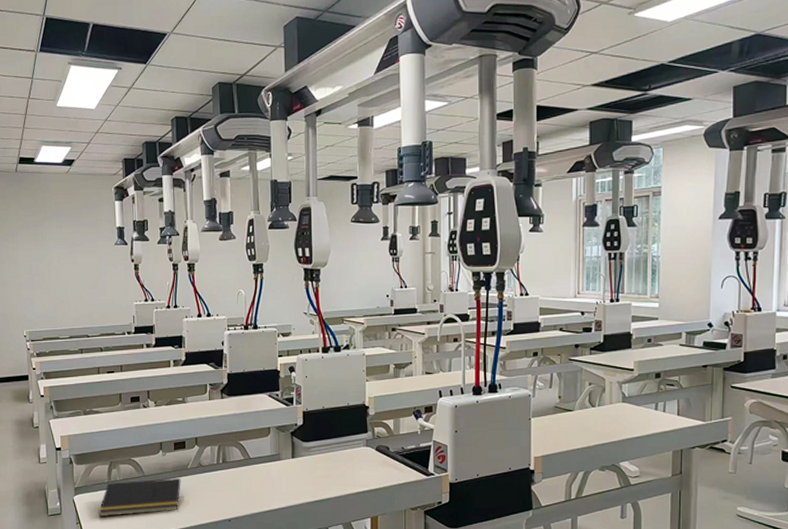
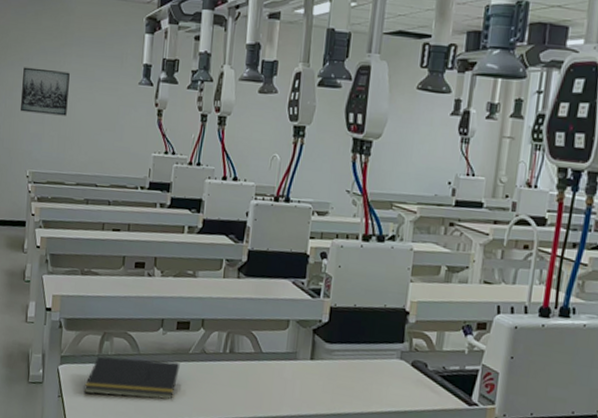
wall art: none [10,241,54,281] -> present [21,67,70,116]

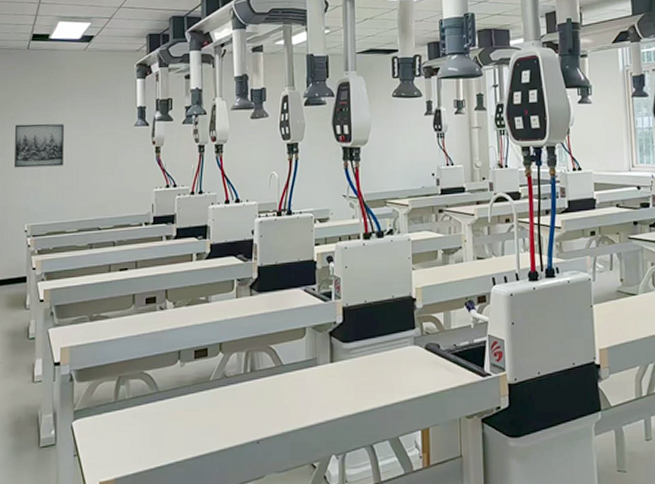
notepad: present [83,356,180,400] -> none [101,393,202,446]

